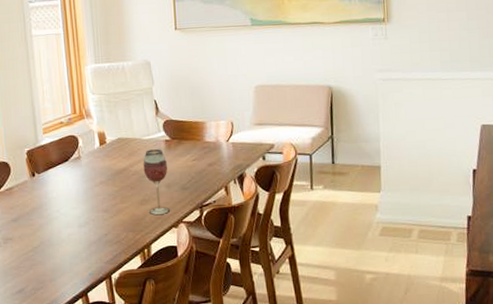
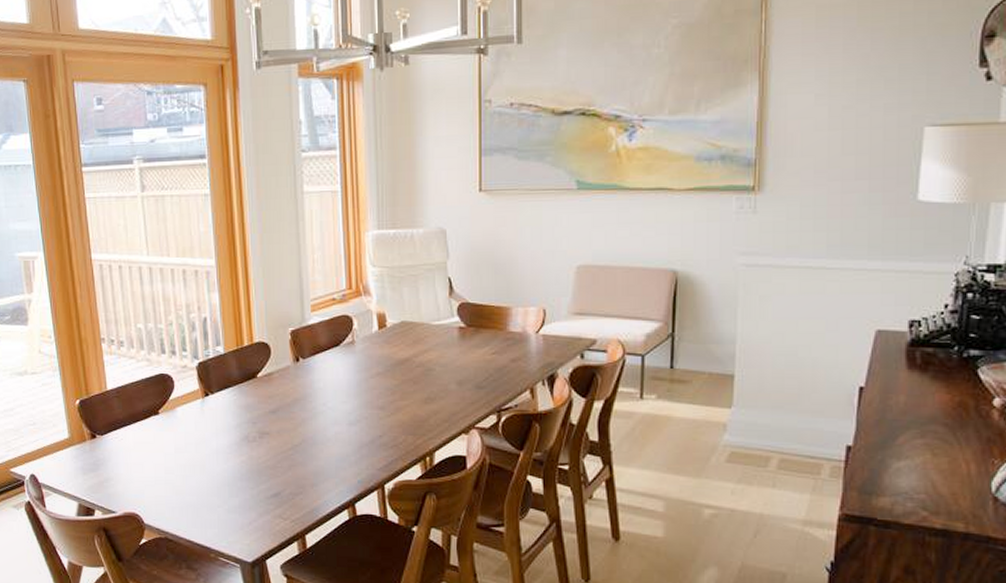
wineglass: present [143,149,170,215] -> none [430,338,461,418]

